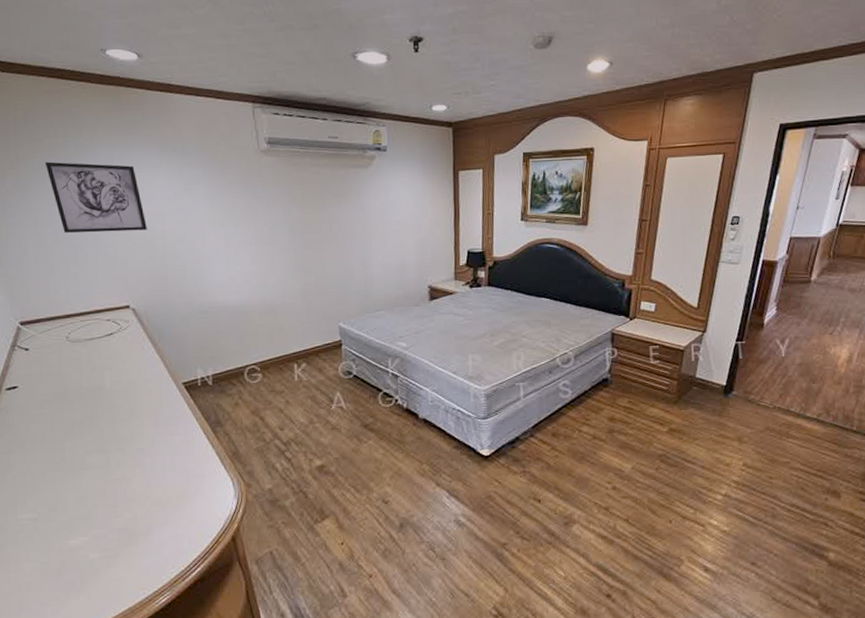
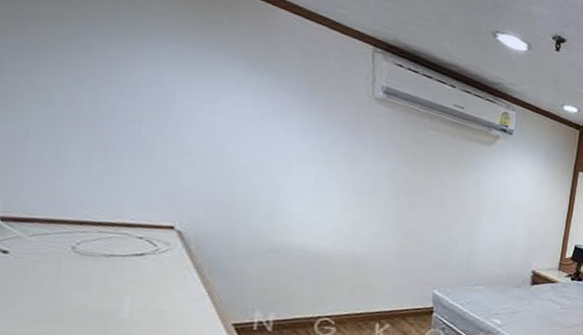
wall art: present [44,161,147,233] -> none [76,32,216,147]

